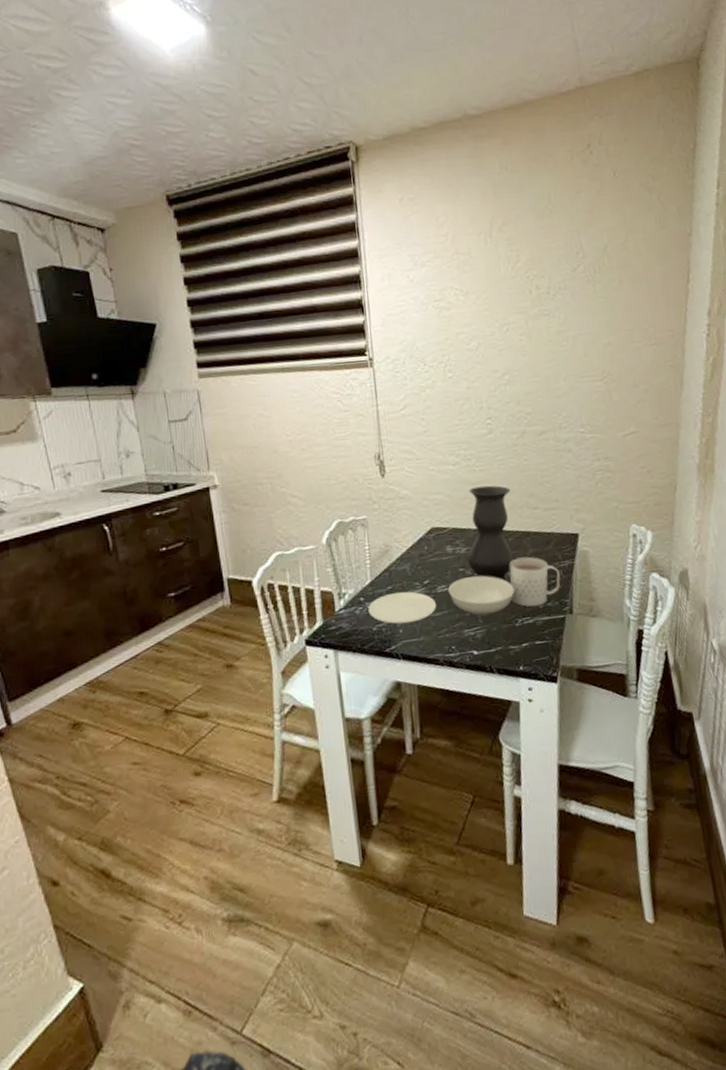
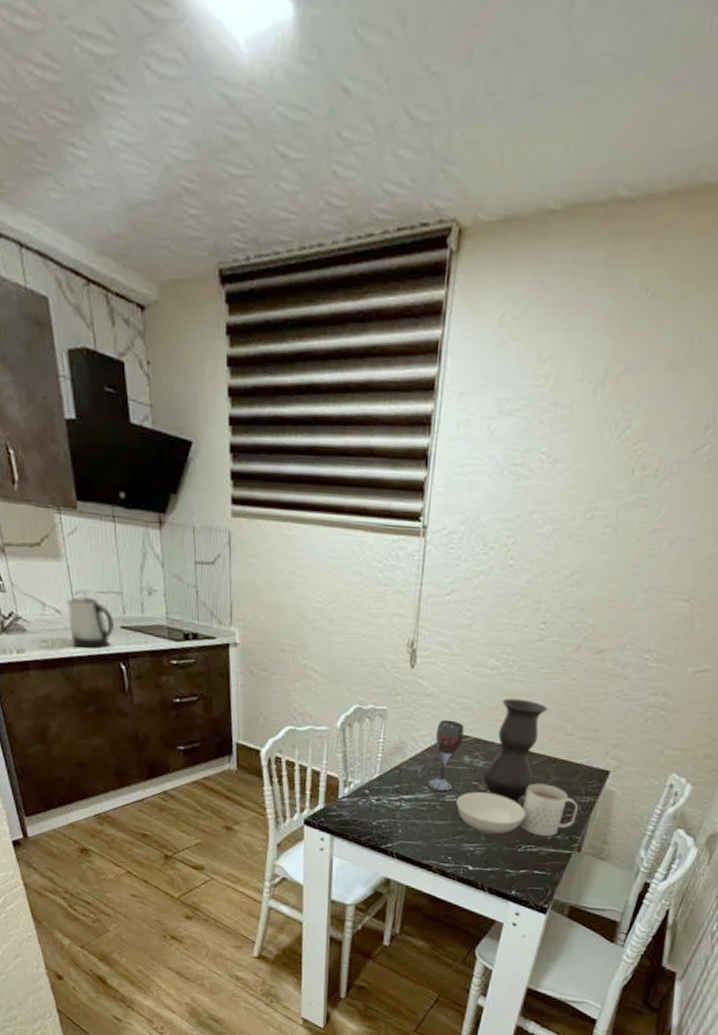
kettle: none [45,469,94,519] -> present [67,595,114,649]
plate: present [368,591,437,625] -> none [371,791,442,826]
cup: none [416,516,442,584] -> present [427,719,464,791]

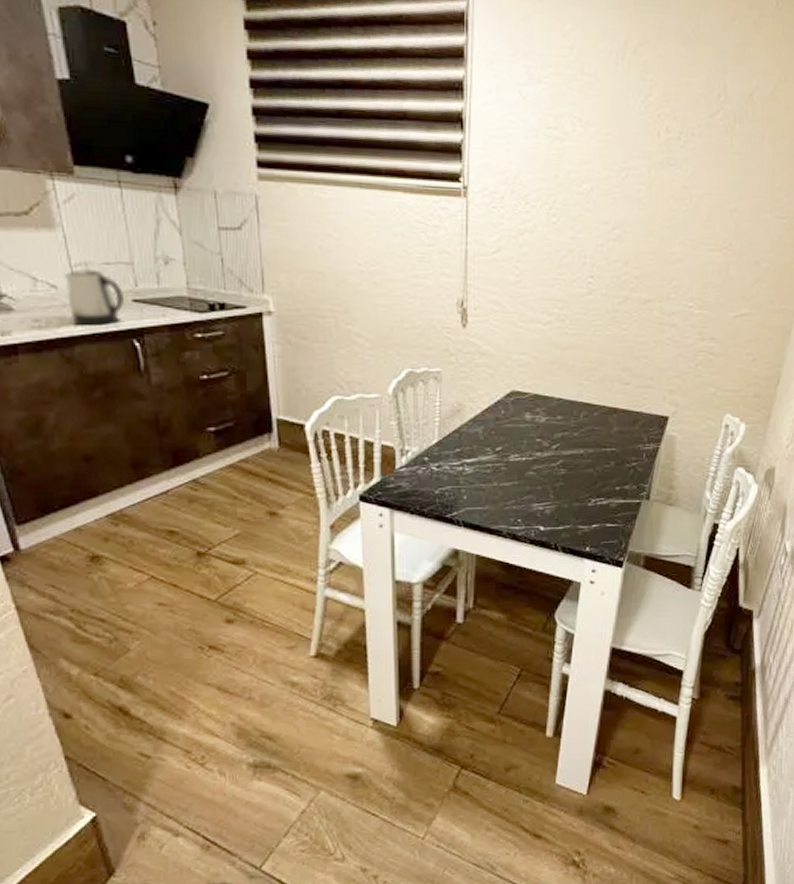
cup: present [427,719,464,791] -> none [490,377,522,451]
bowl: present [456,792,526,834] -> none [521,449,592,491]
vase: present [483,698,548,803] -> none [547,352,603,456]
mug: present [520,783,578,837] -> none [587,435,642,488]

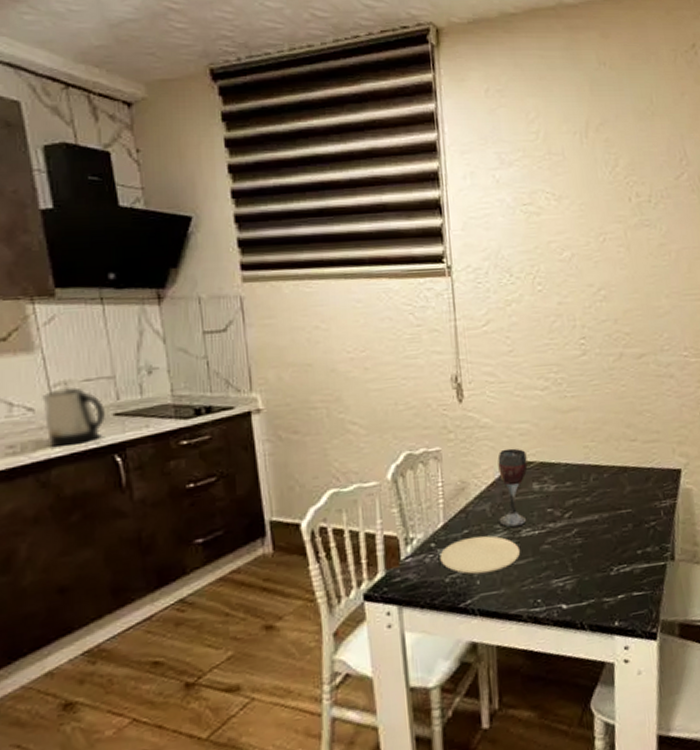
plate: none [432,455,507,490] -> present [440,535,521,575]
cup: none [490,377,522,451] -> present [497,448,528,527]

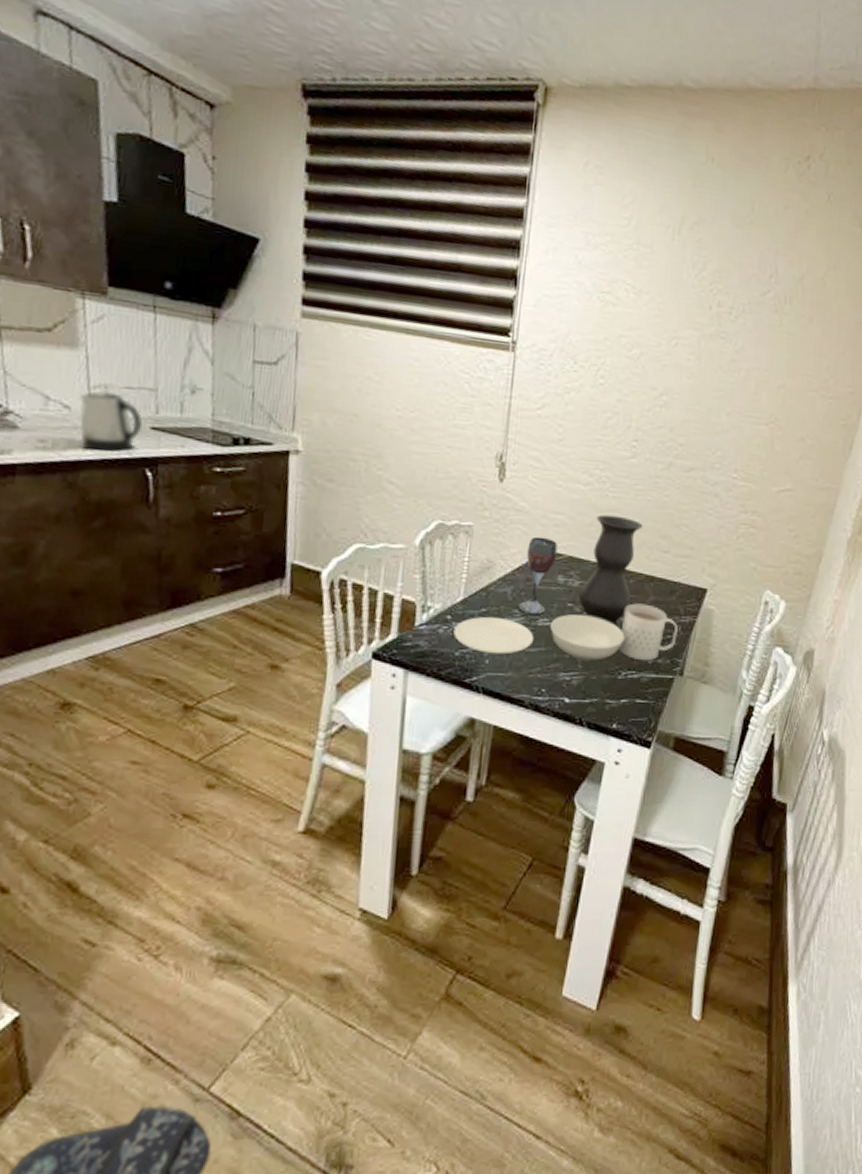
bowl: none [533,517,610,564] -> present [549,614,625,661]
vase: none [556,413,610,522] -> present [579,514,643,625]
mug: none [604,495,661,553] -> present [619,603,678,661]

